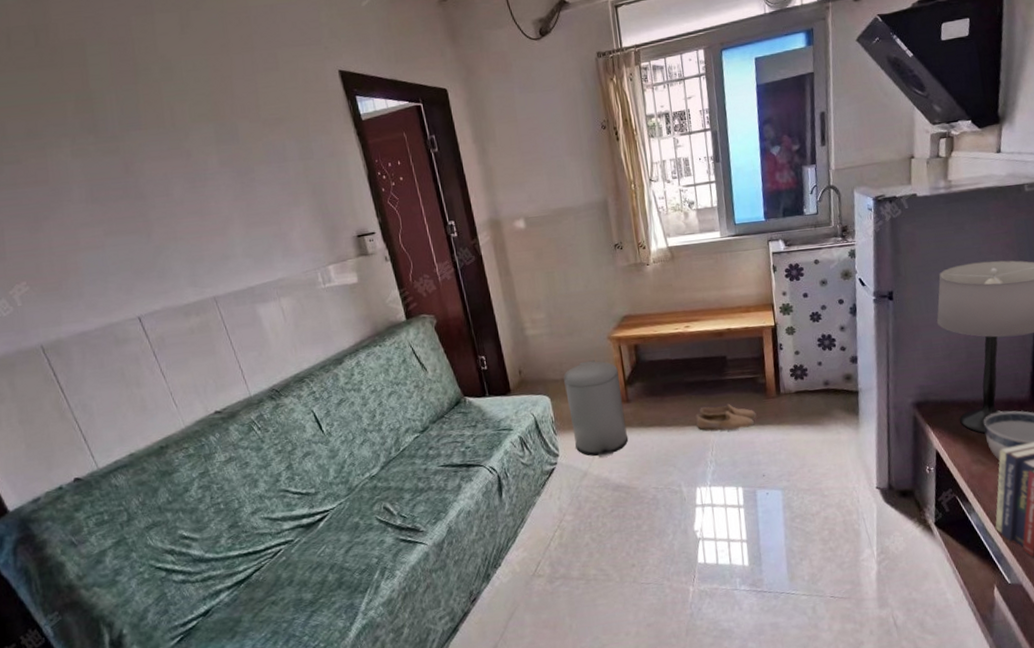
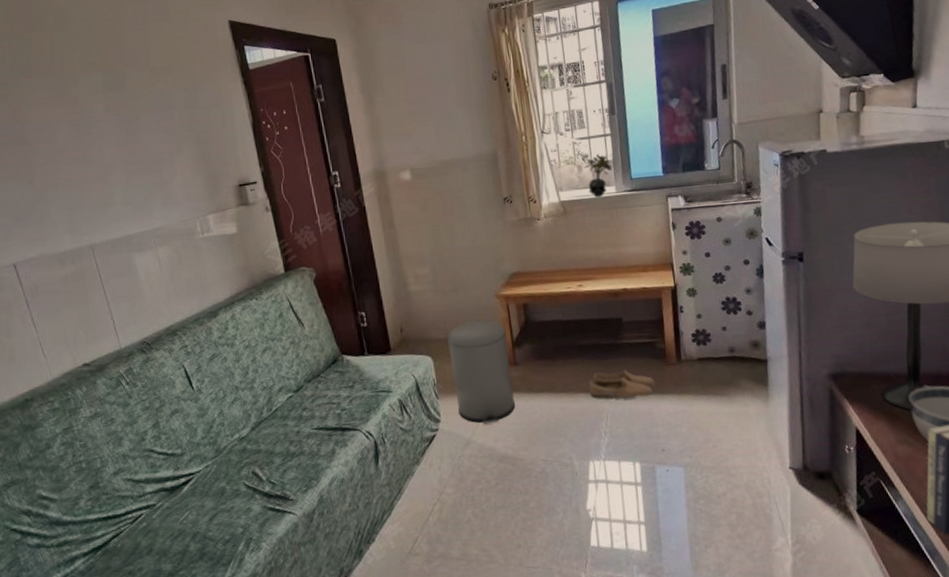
succulent plant: none [689,201,718,243] -> present [583,154,613,198]

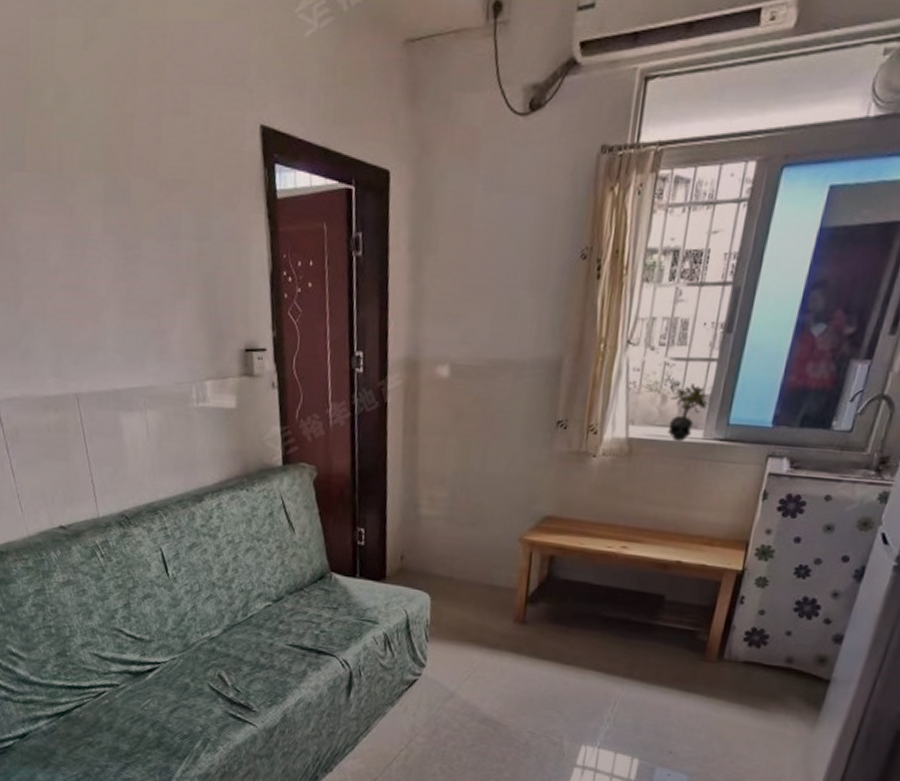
pedal bin: present [447,319,515,425] -> none [447,561,522,682]
shoe: present [589,369,656,399] -> none [602,652,684,691]

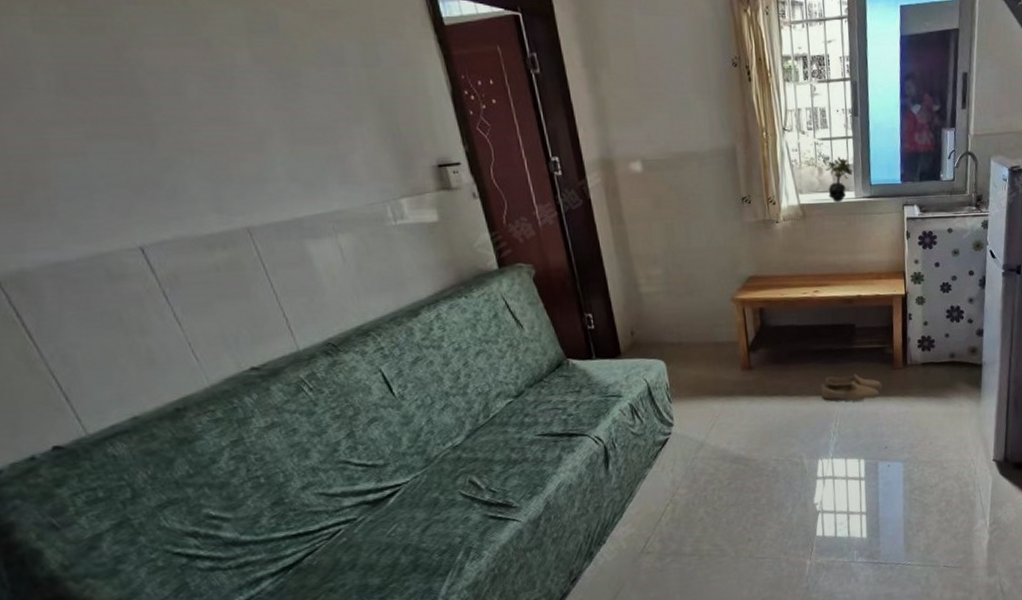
shoe: none [602,652,684,691] -> present [821,373,882,402]

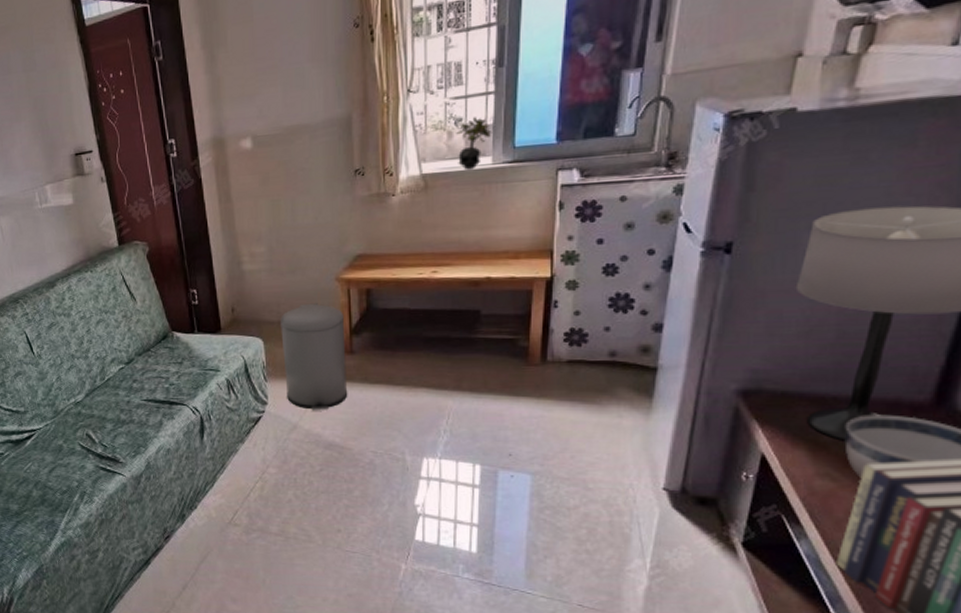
pedal bin: none [681,323,749,428] -> present [281,303,347,411]
shoe: present [821,373,882,402] -> none [432,366,511,399]

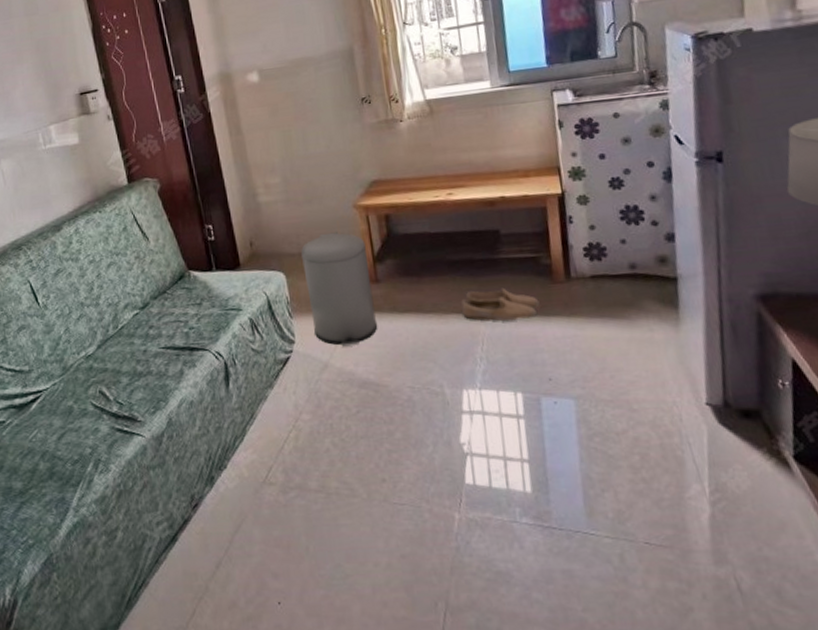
shoe: none [432,366,511,399] -> present [461,287,540,322]
succulent plant: present [455,117,493,170] -> none [452,45,487,95]

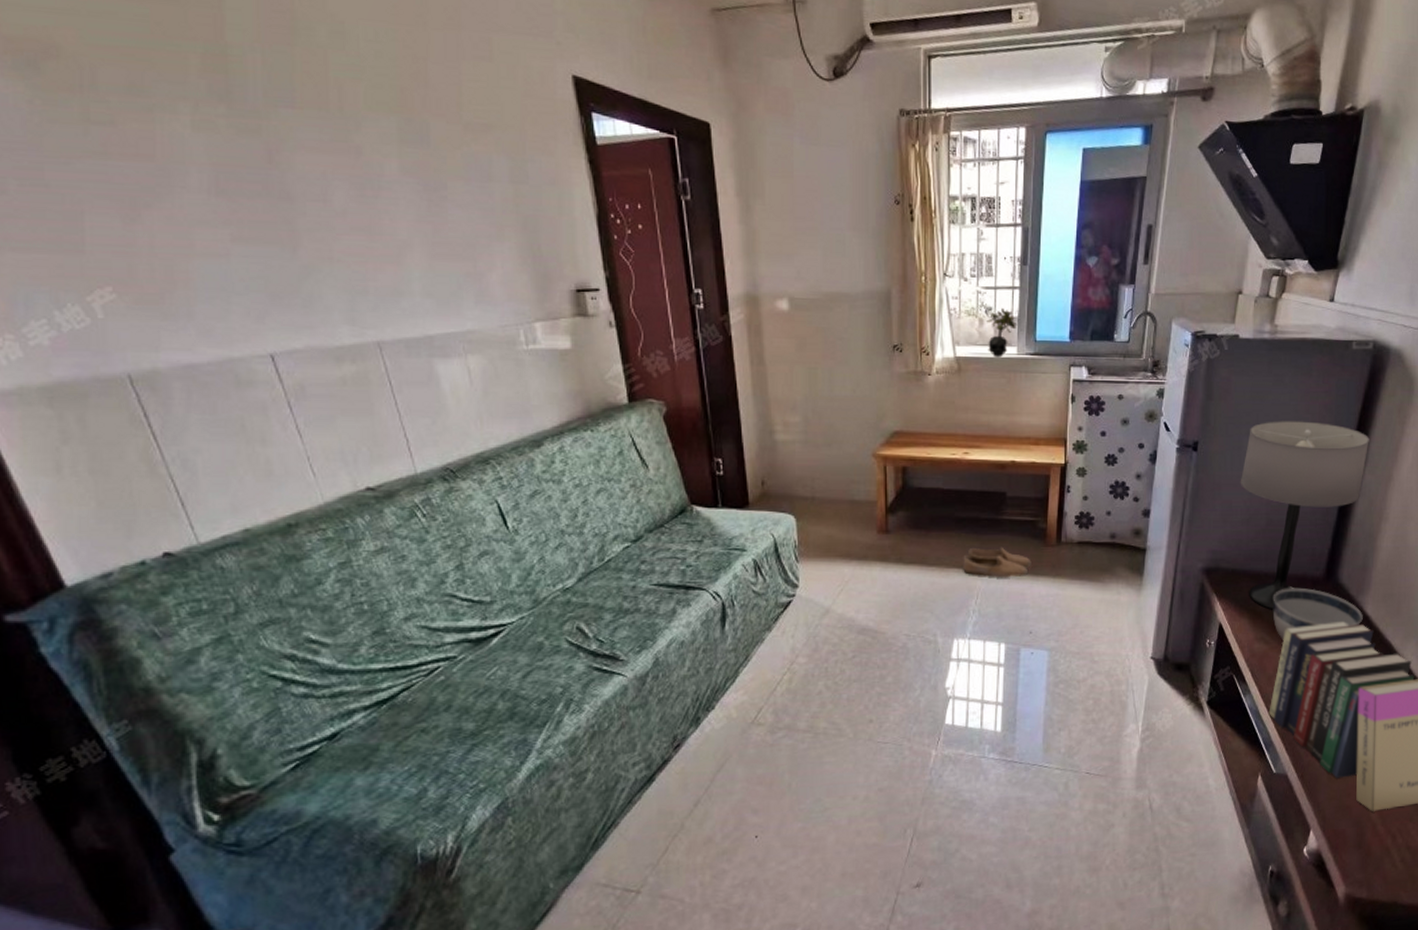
pedal bin: present [301,232,377,347] -> none [815,479,881,594]
succulent plant: none [452,45,487,95] -> present [985,308,1018,358]

